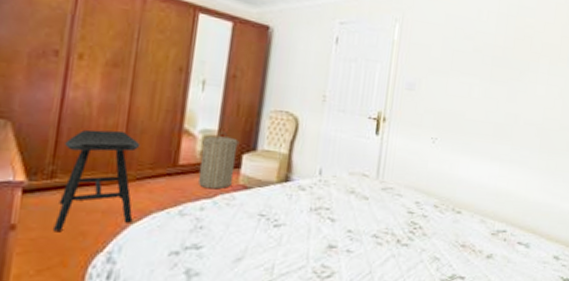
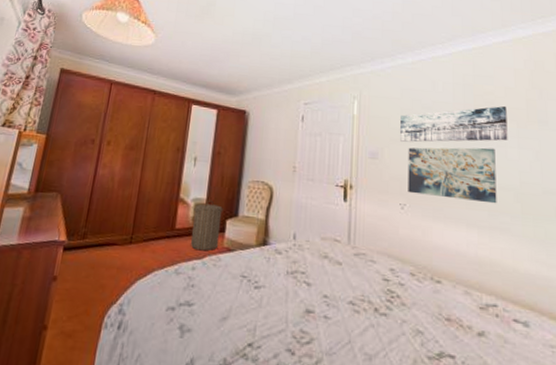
stool: present [54,129,141,231] -> none [82,199,147,283]
wall art: none [439,40,543,77] -> present [400,105,508,142]
wall art: none [441,79,527,139] -> present [408,147,497,204]

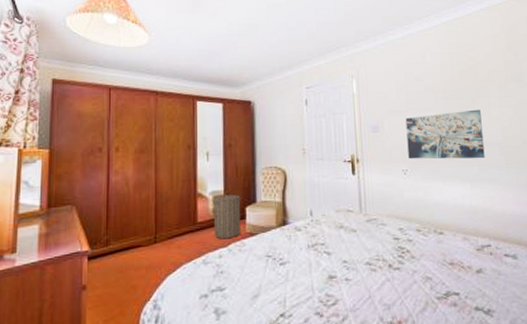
wall art: present [400,105,508,142] -> none [396,69,491,113]

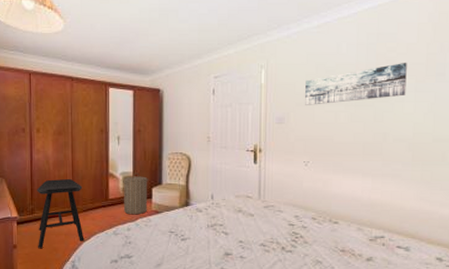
stool: none [113,201,169,287] -> present [37,178,85,248]
wall art: none [396,69,491,113] -> present [305,62,407,105]
wall art: present [405,109,485,159] -> none [311,104,393,154]

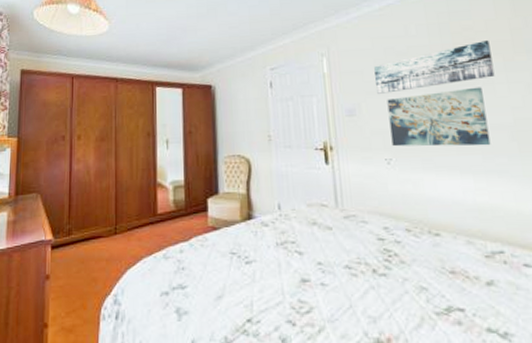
stool: present [37,178,85,248] -> none [74,190,129,278]
laundry hamper: present [123,172,149,215] -> none [173,181,203,233]
wall art: none [311,104,393,154] -> present [387,87,491,147]

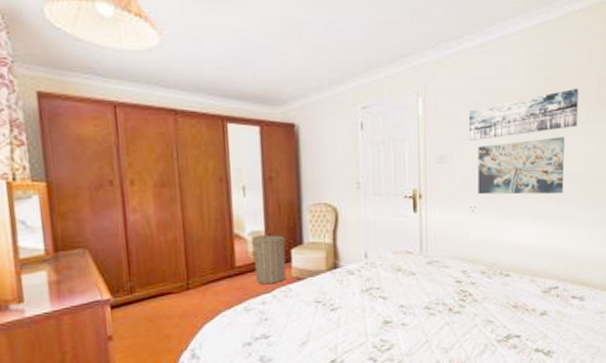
laundry hamper: none [173,181,203,233] -> present [253,231,287,285]

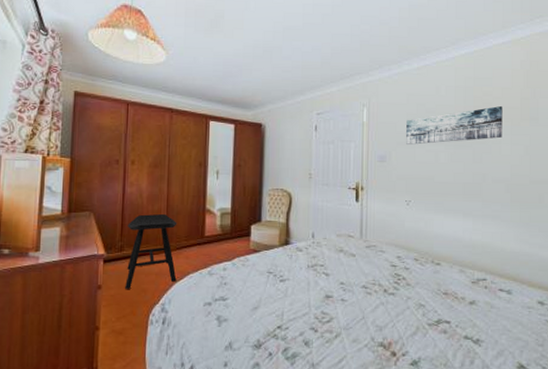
stool: none [136,243,206,337] -> present [125,213,177,289]
laundry hamper: present [253,231,287,285] -> none [219,209,248,254]
wall art: present [478,137,564,195] -> none [413,145,491,195]

